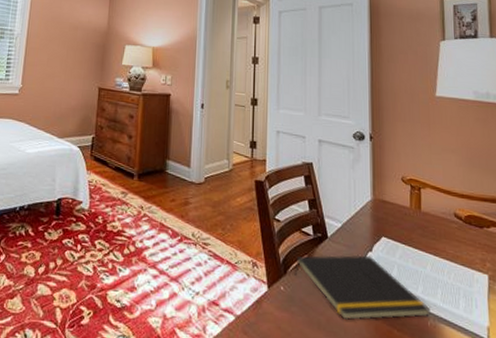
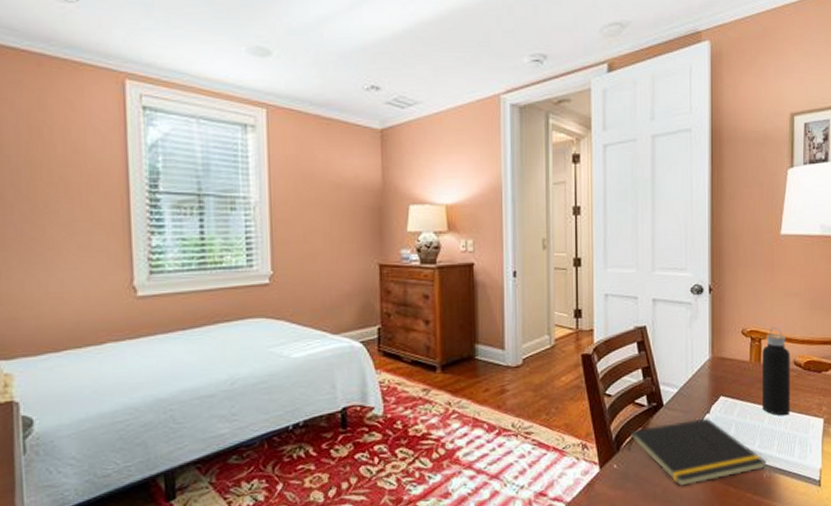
water bottle: none [422,178,453,266] -> present [762,326,790,416]

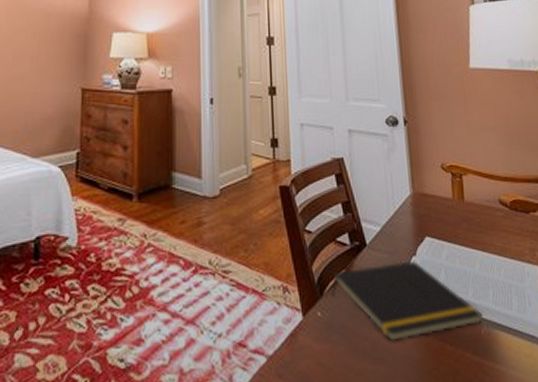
water bottle: present [762,326,790,416] -> none [464,162,502,261]

